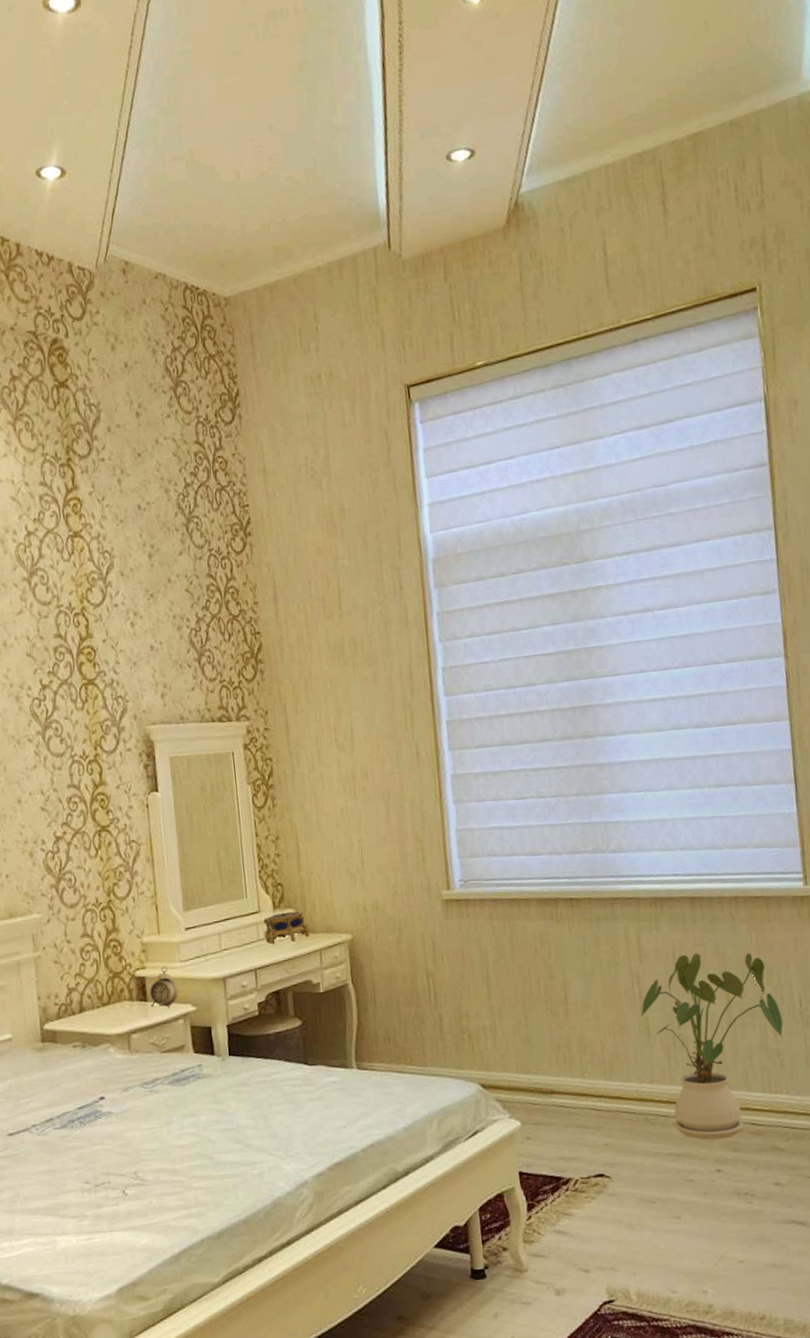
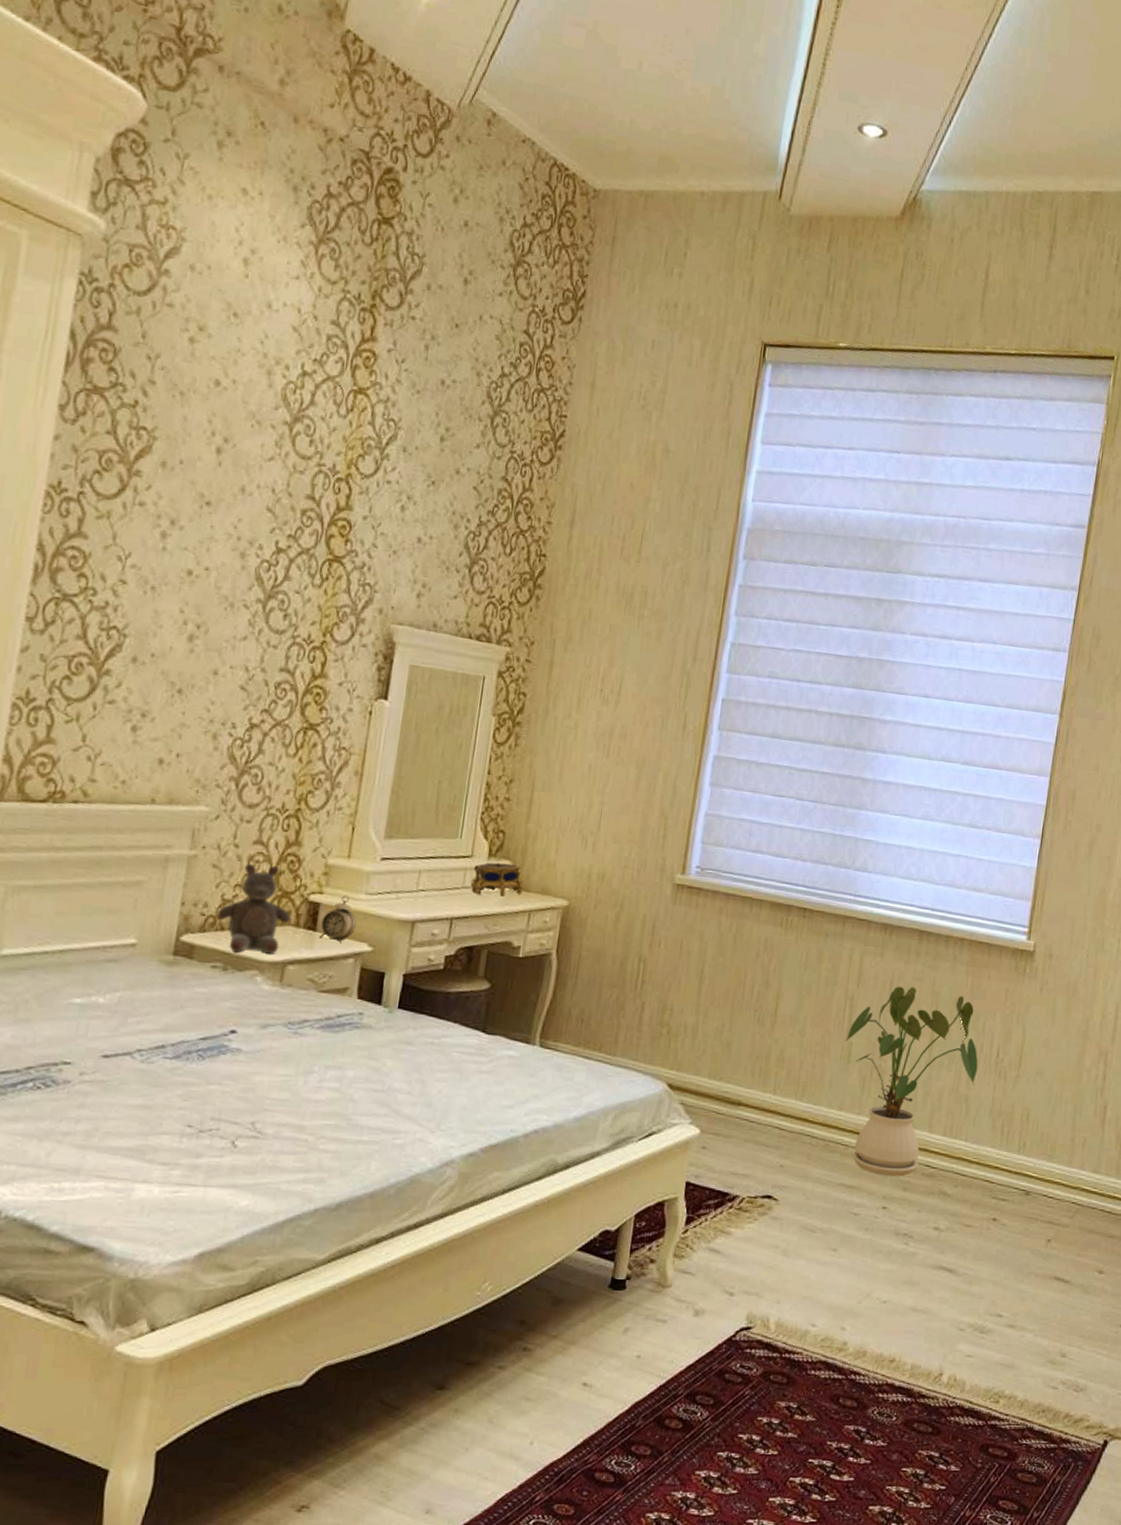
stuffed bear: none [66,952,126,1031] -> present [216,864,292,954]

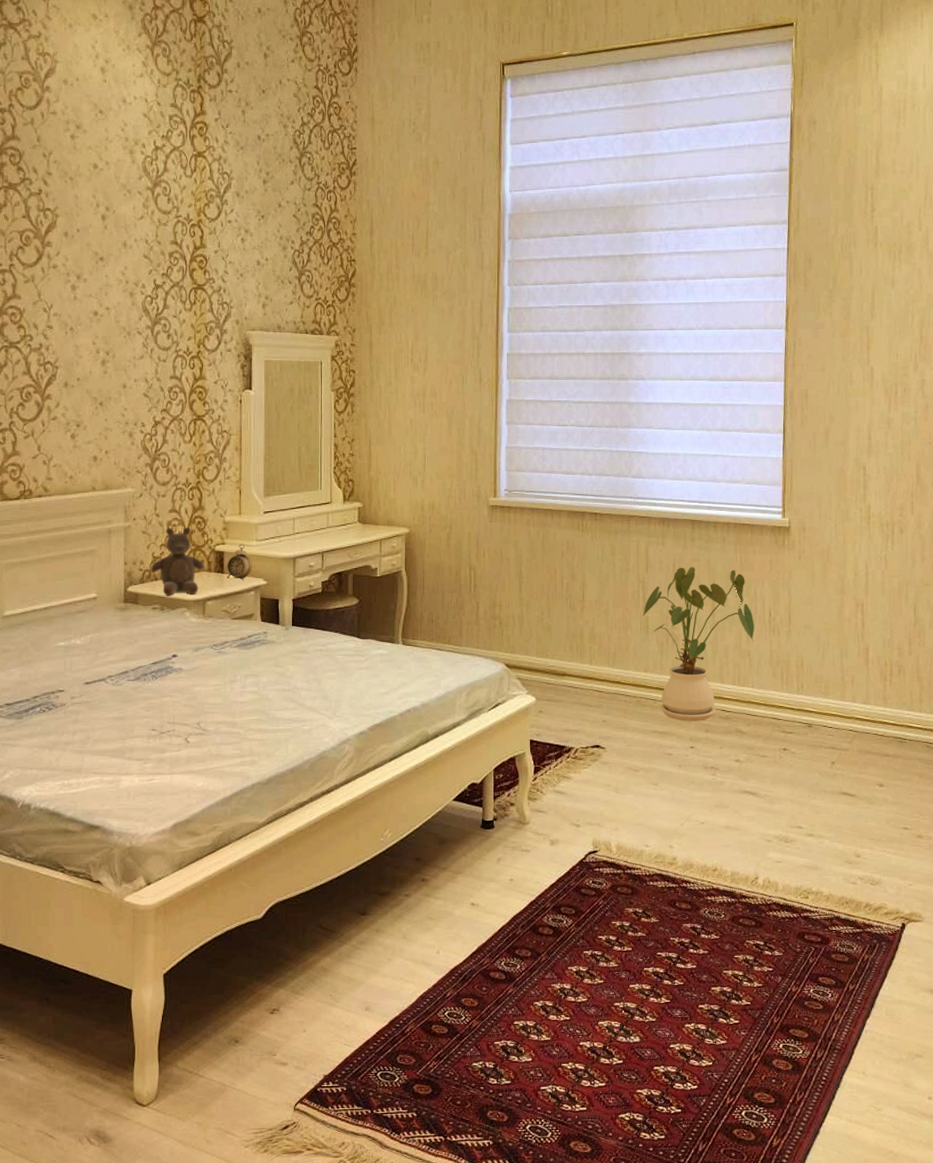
clock: present [470,862,524,897] -> none [333,505,373,532]

